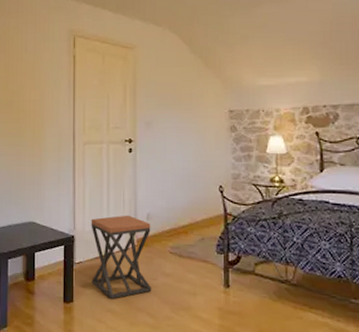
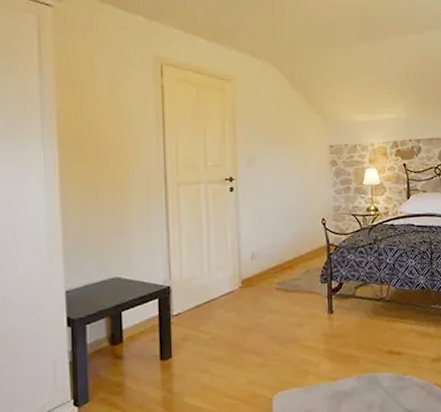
stool: present [91,215,152,299] -> none [189,256,259,346]

